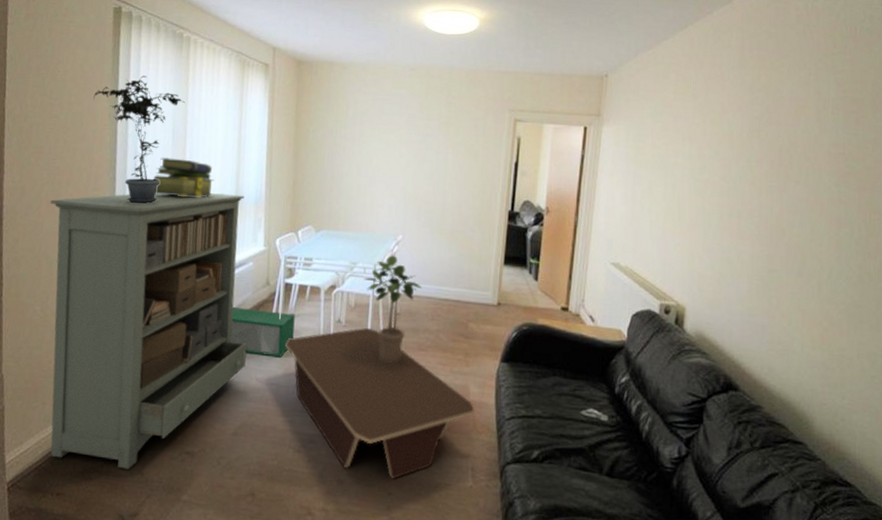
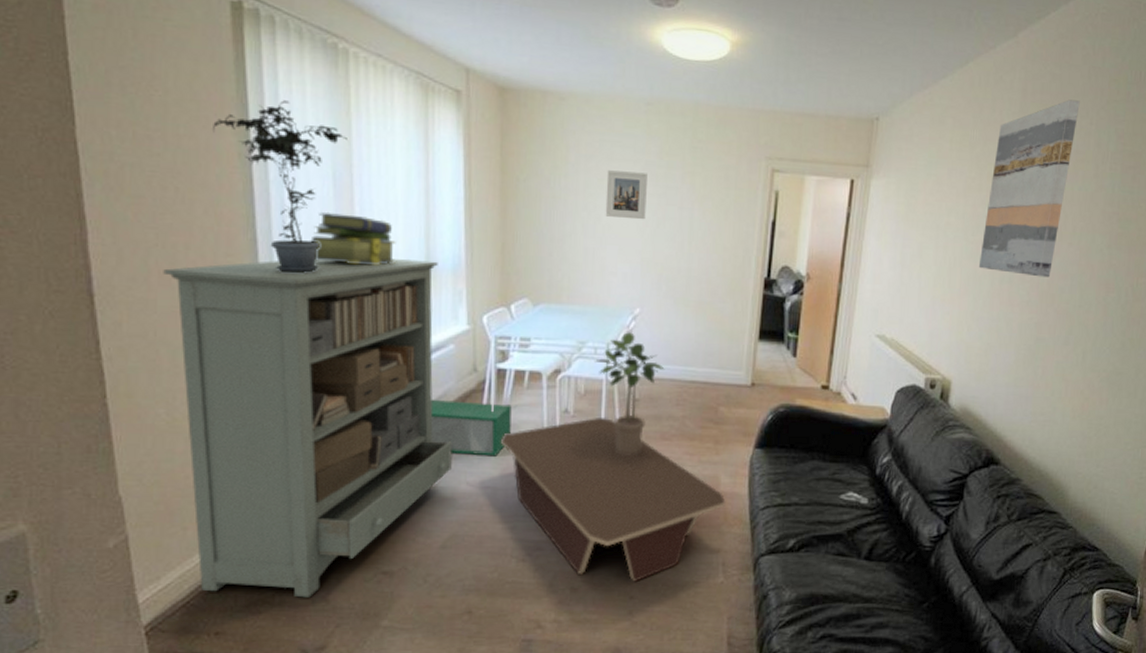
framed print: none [375,122,410,162] -> present [605,170,647,220]
wall art: none [706,54,797,213] -> present [978,99,1080,278]

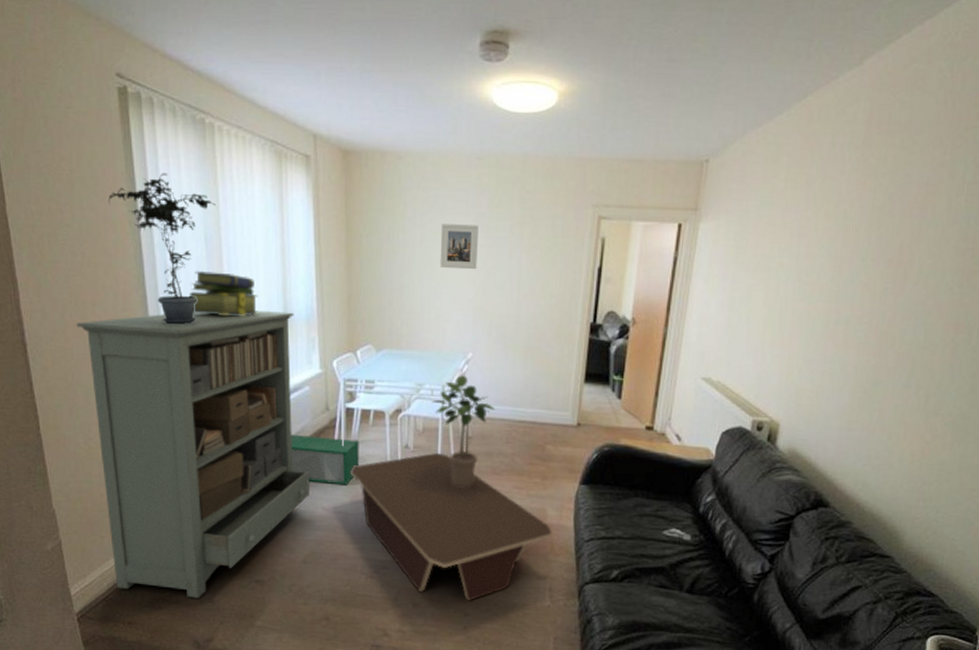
wall art: present [978,99,1080,278] -> none [812,128,933,318]

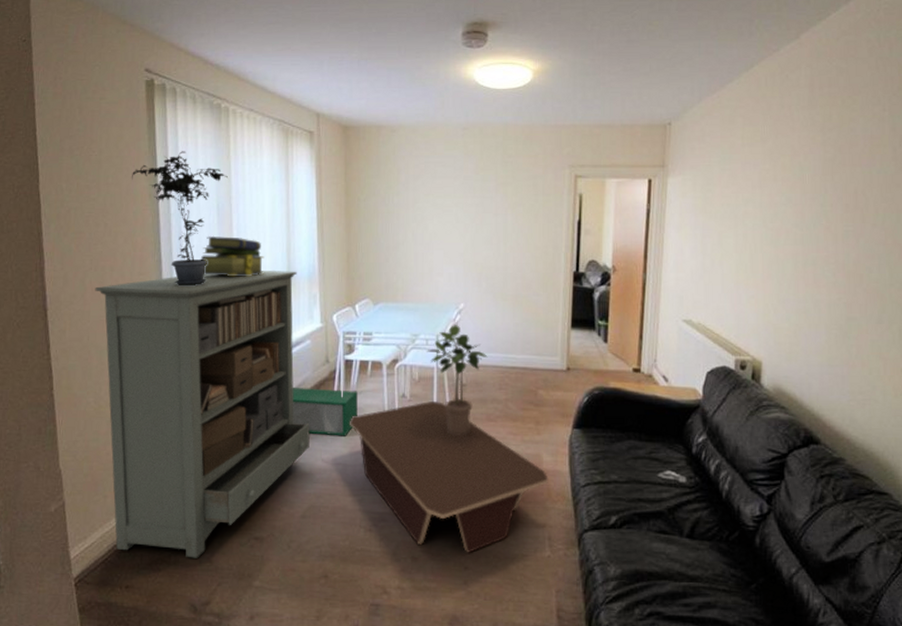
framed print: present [439,224,478,270] -> none [431,187,466,227]

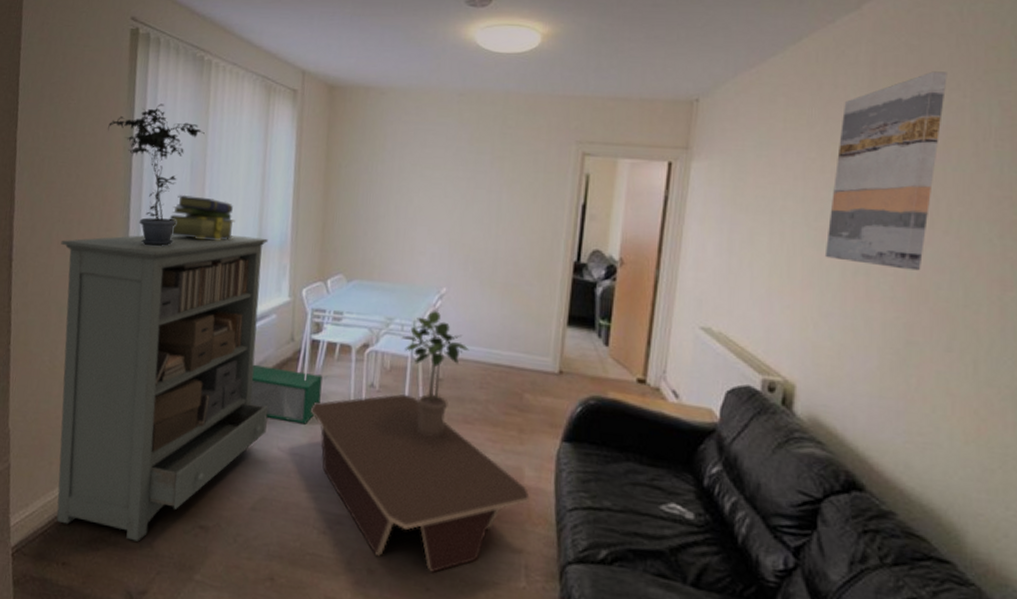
wall art: none [780,90,870,258] -> present [824,71,947,271]

